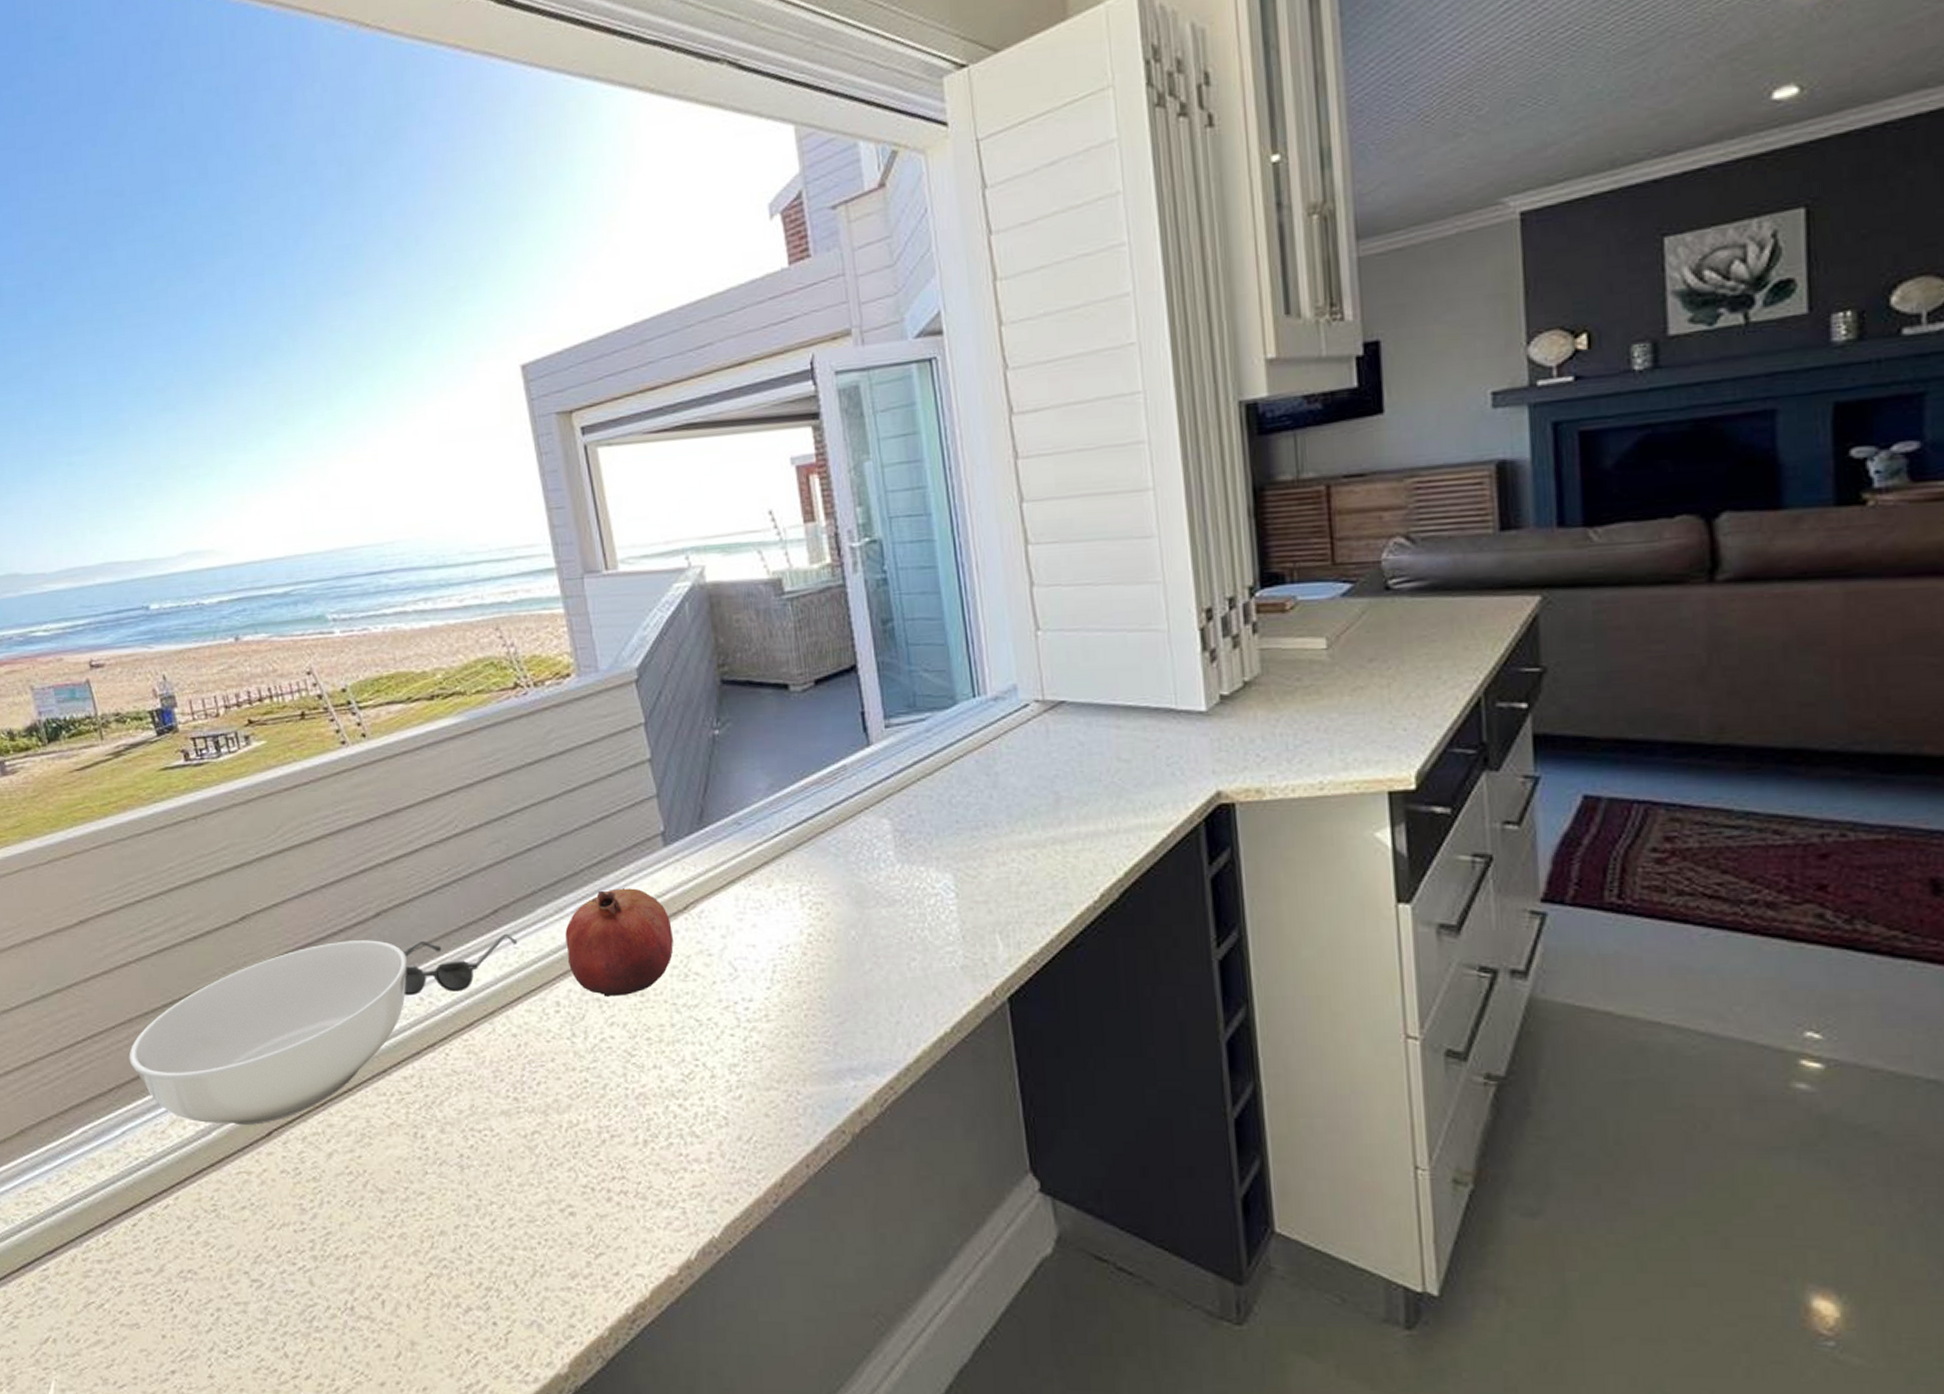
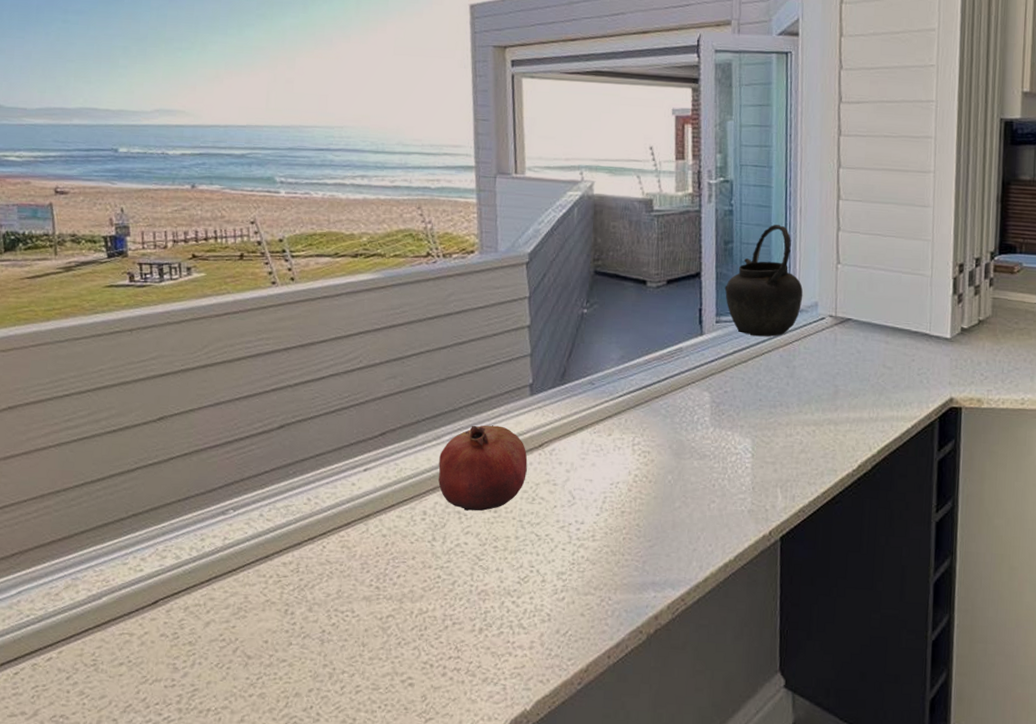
bowl: present [129,940,408,1125] -> none [35,445,302,594]
sunglasses: present [403,933,518,996] -> none [294,452,399,497]
kettle: none [890,589,996,739] -> present [724,224,803,337]

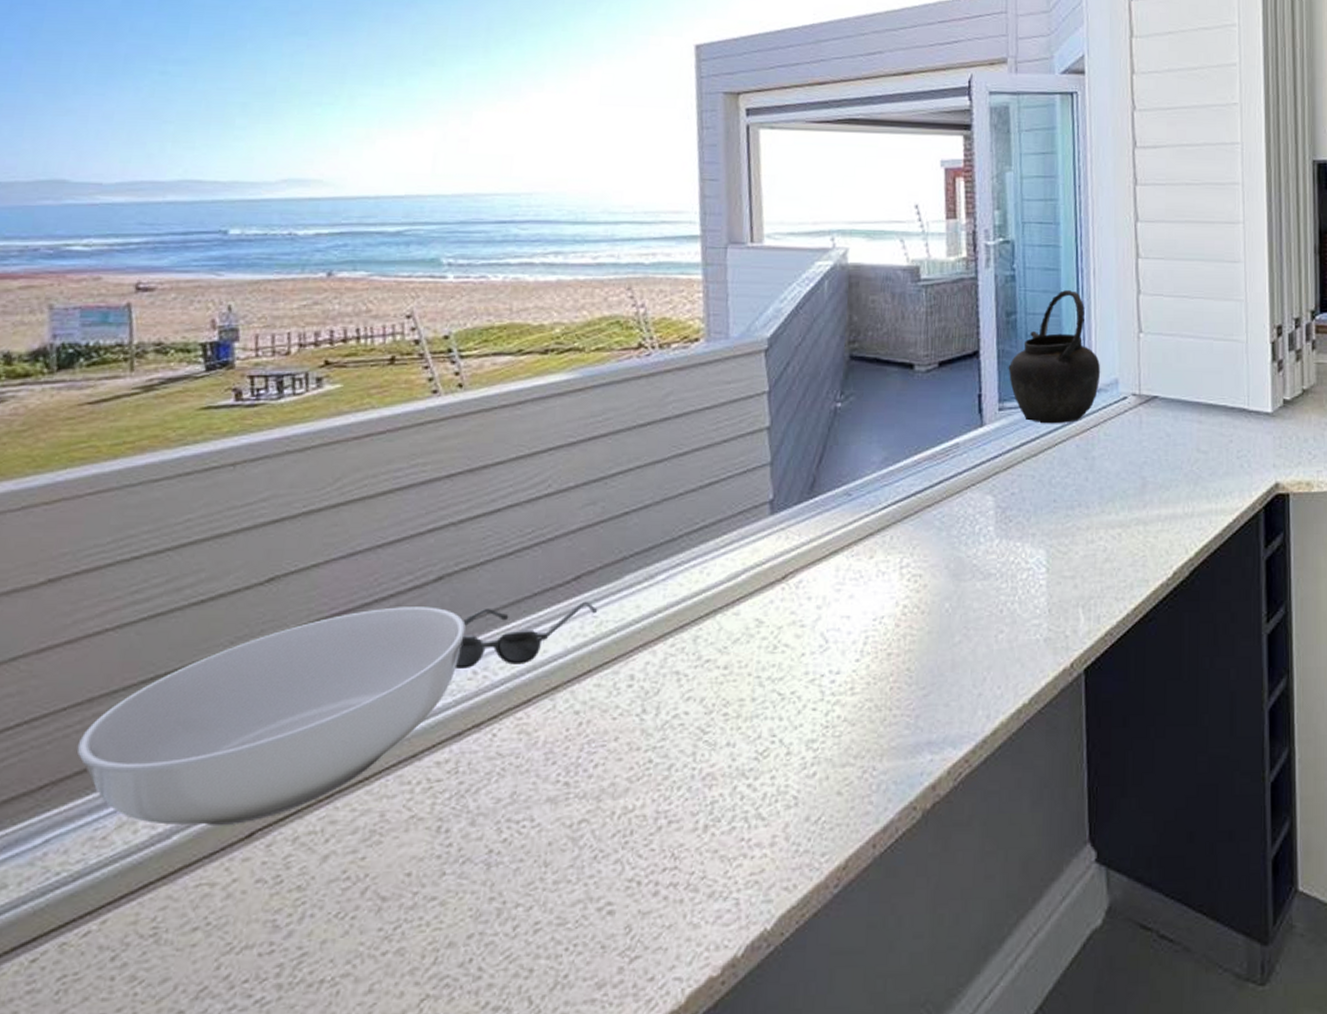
bowl: none [35,445,302,594] -> present [76,607,467,825]
sunglasses: none [294,452,399,497] -> present [455,601,598,670]
fruit: present [438,425,528,511] -> none [650,556,767,670]

